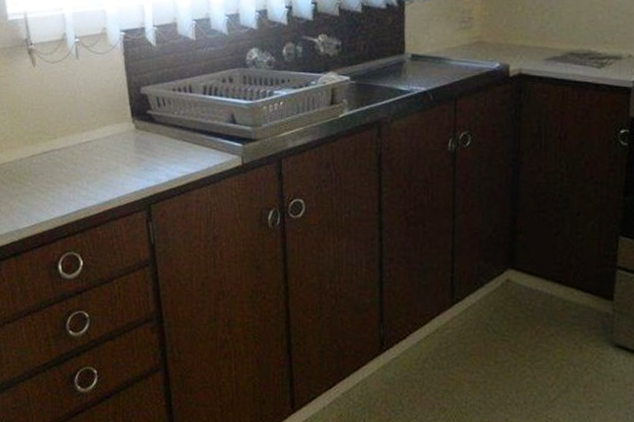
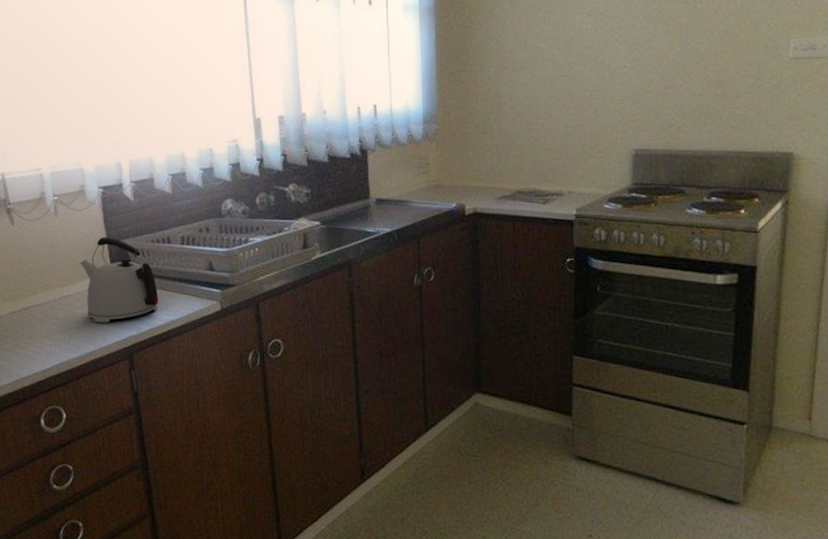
kettle: none [100,82,179,172] -> present [80,236,159,323]

